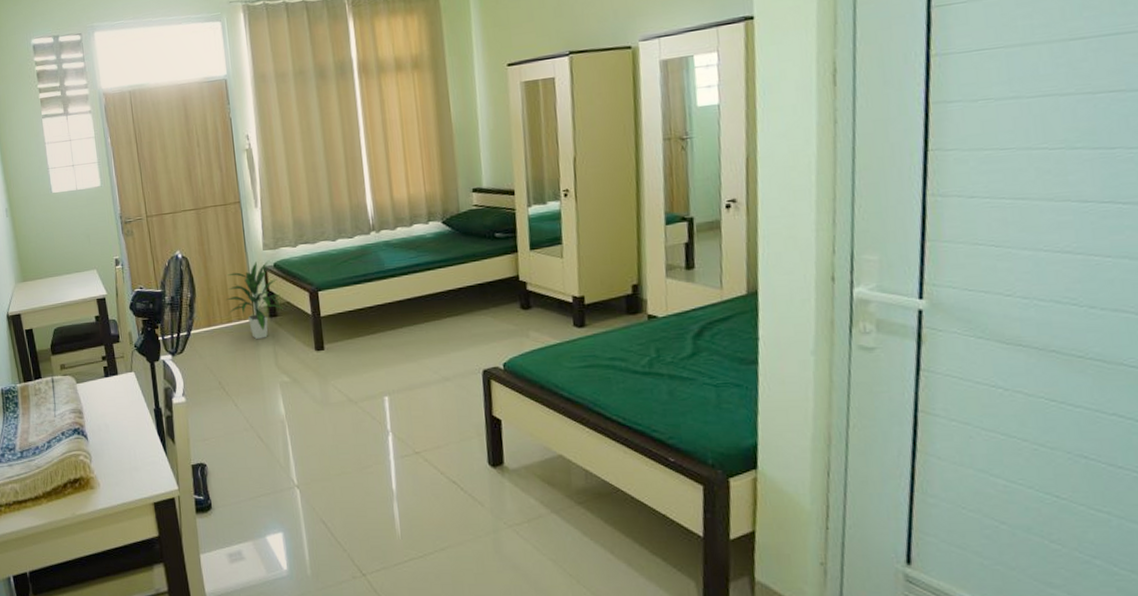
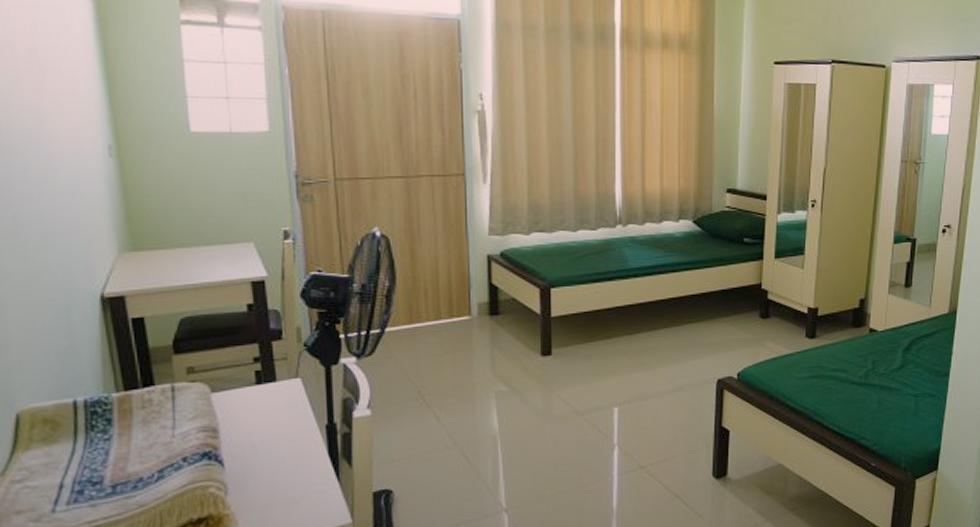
indoor plant: present [225,260,283,339] -> none [435,248,507,340]

